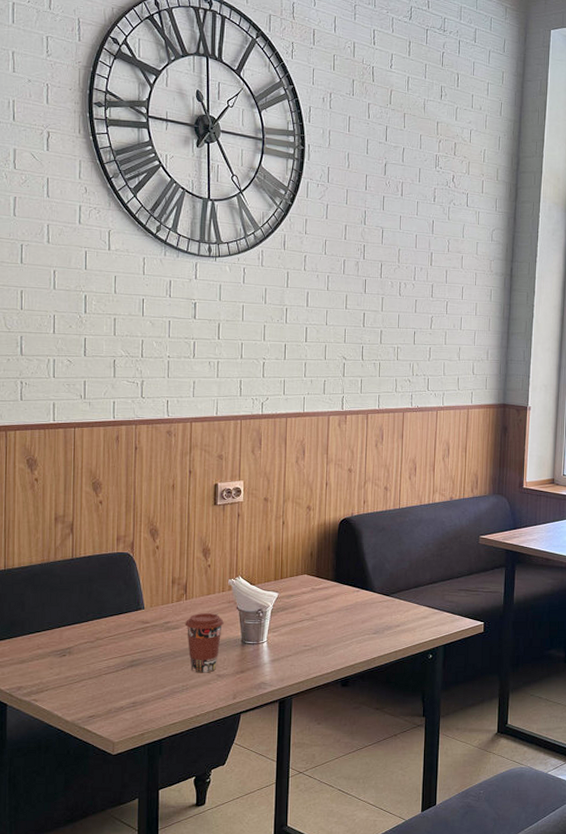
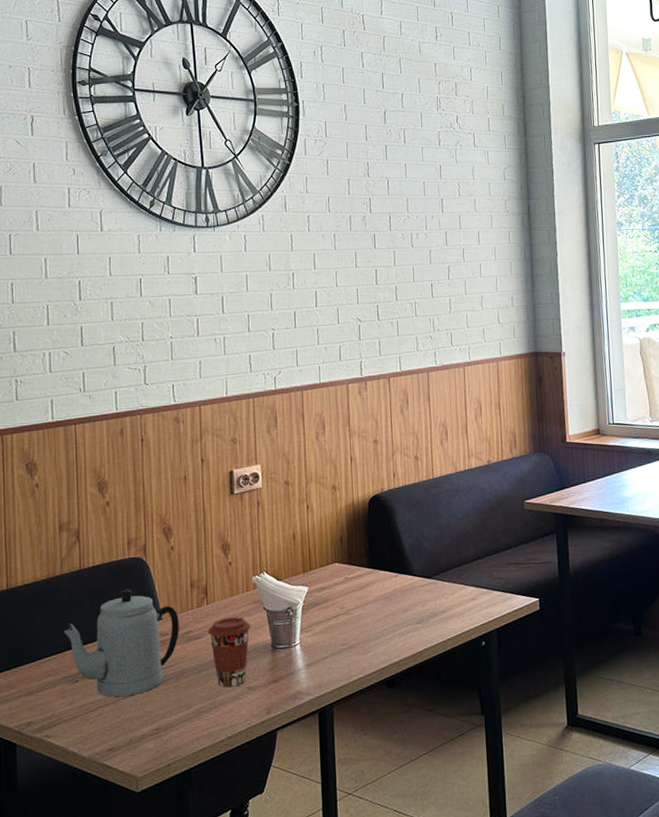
teapot: none [54,579,160,673] -> present [63,589,179,697]

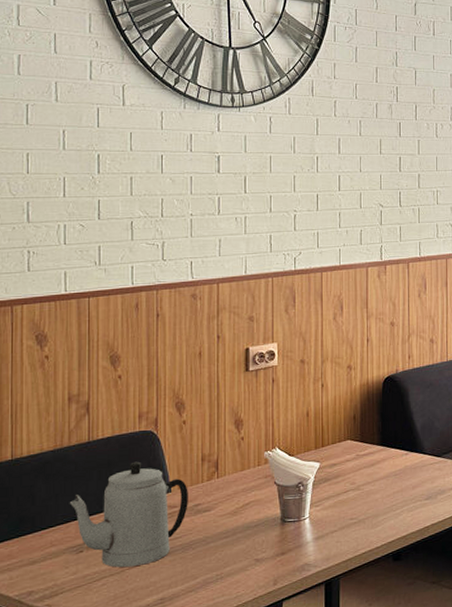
coffee cup: present [207,617,251,688] -> none [217,491,261,559]

